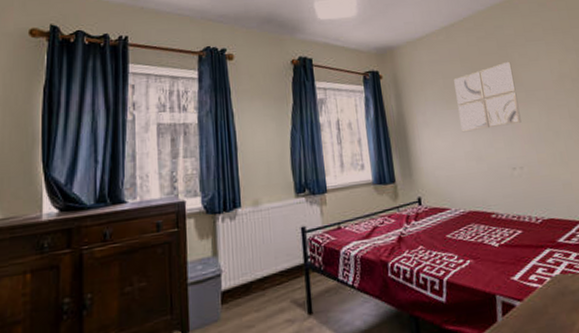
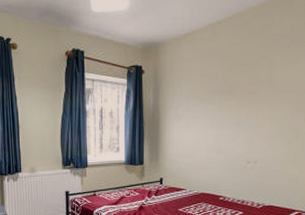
wall art: present [454,61,522,133] -> none [208,62,270,127]

